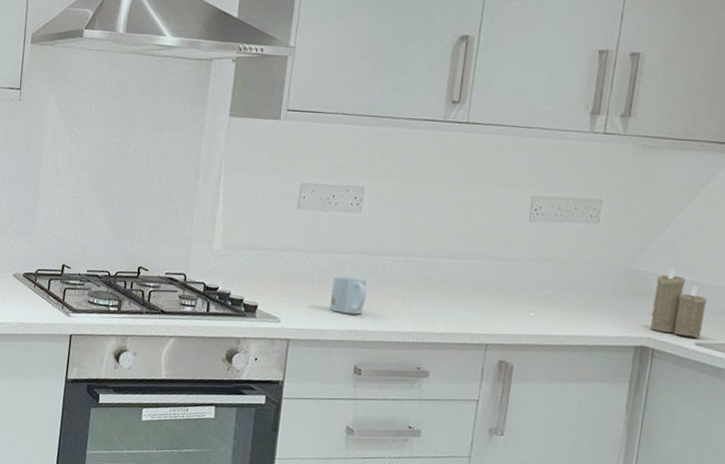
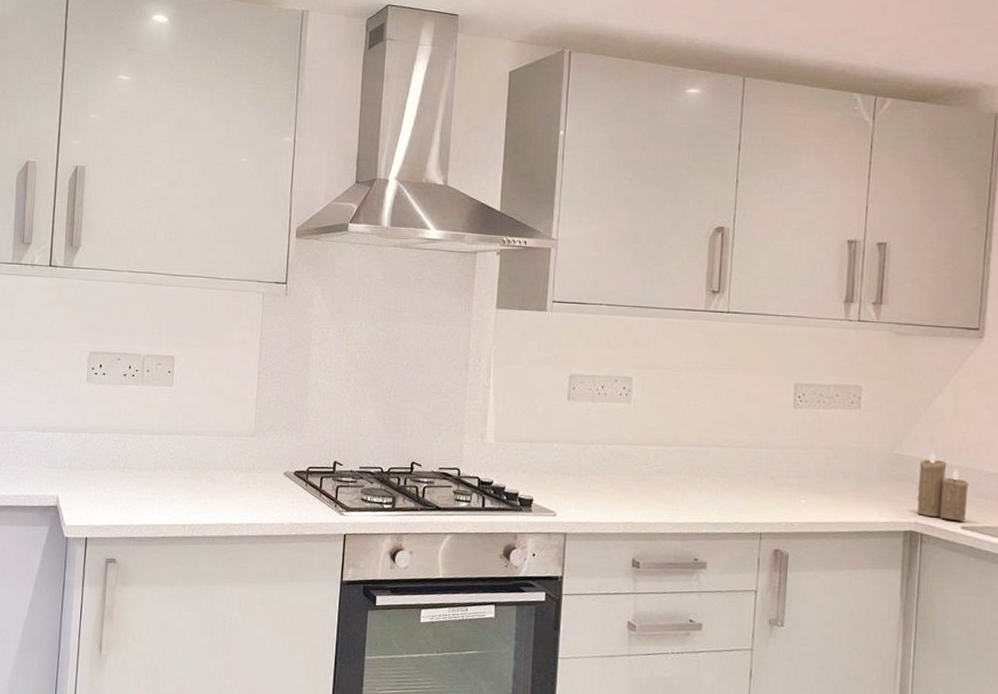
mug: present [329,276,367,315] -> none [604,467,640,506]

